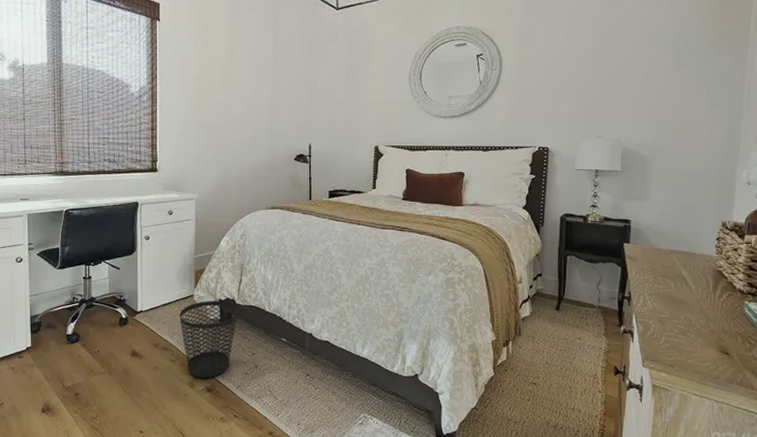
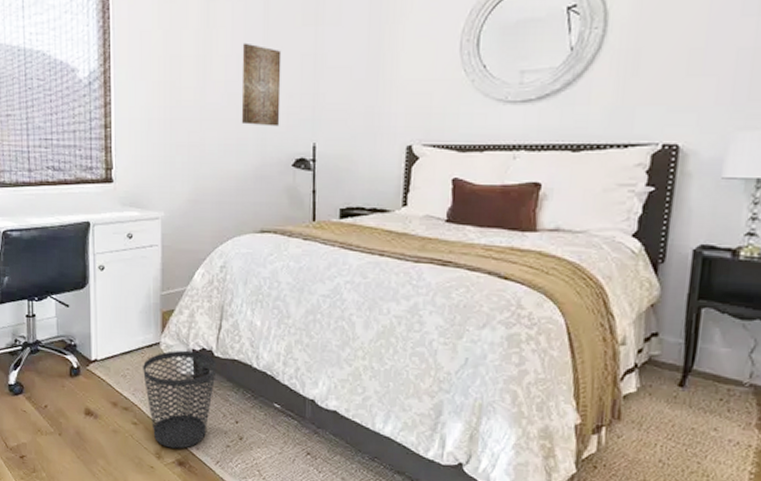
wall art: none [256,70,286,131] -> present [241,42,282,127]

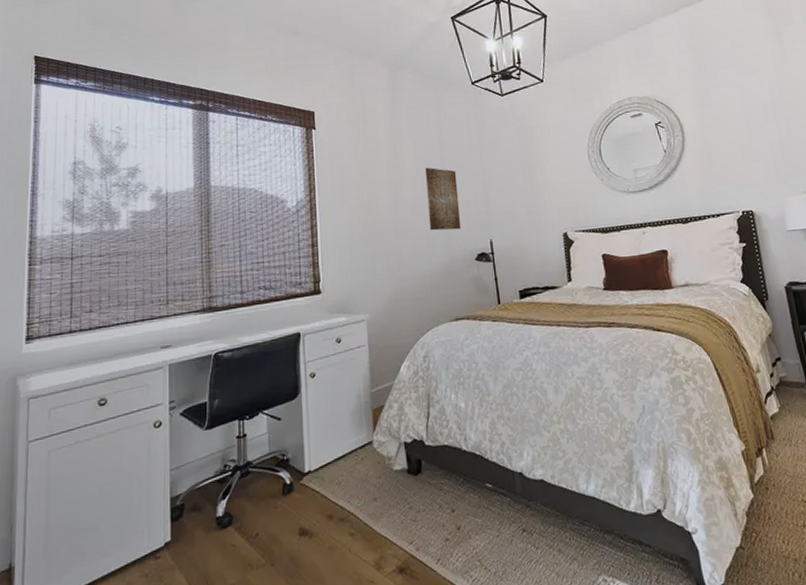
wastebasket: present [143,350,217,449] -> none [357,444,429,555]

